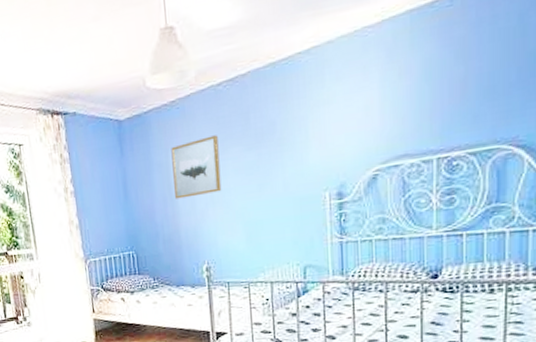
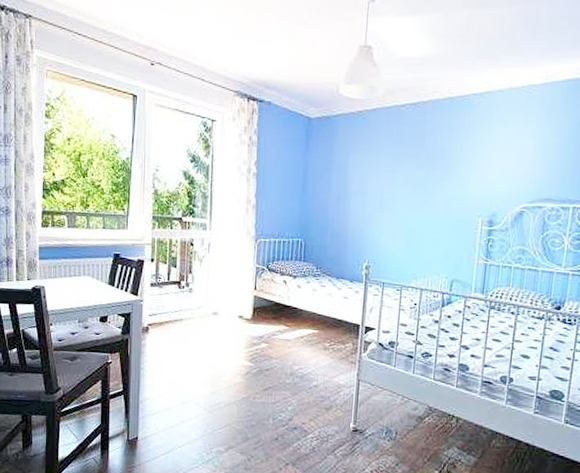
wall art: present [171,135,222,199] -> none [349,149,395,200]

